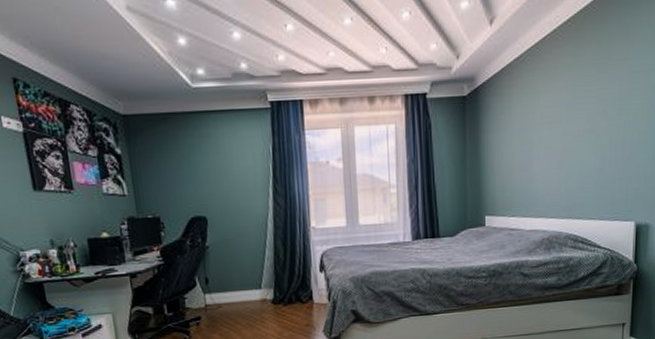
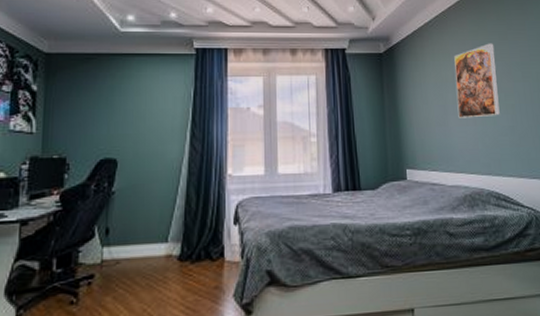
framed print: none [543,77,591,163] -> present [454,43,500,118]

